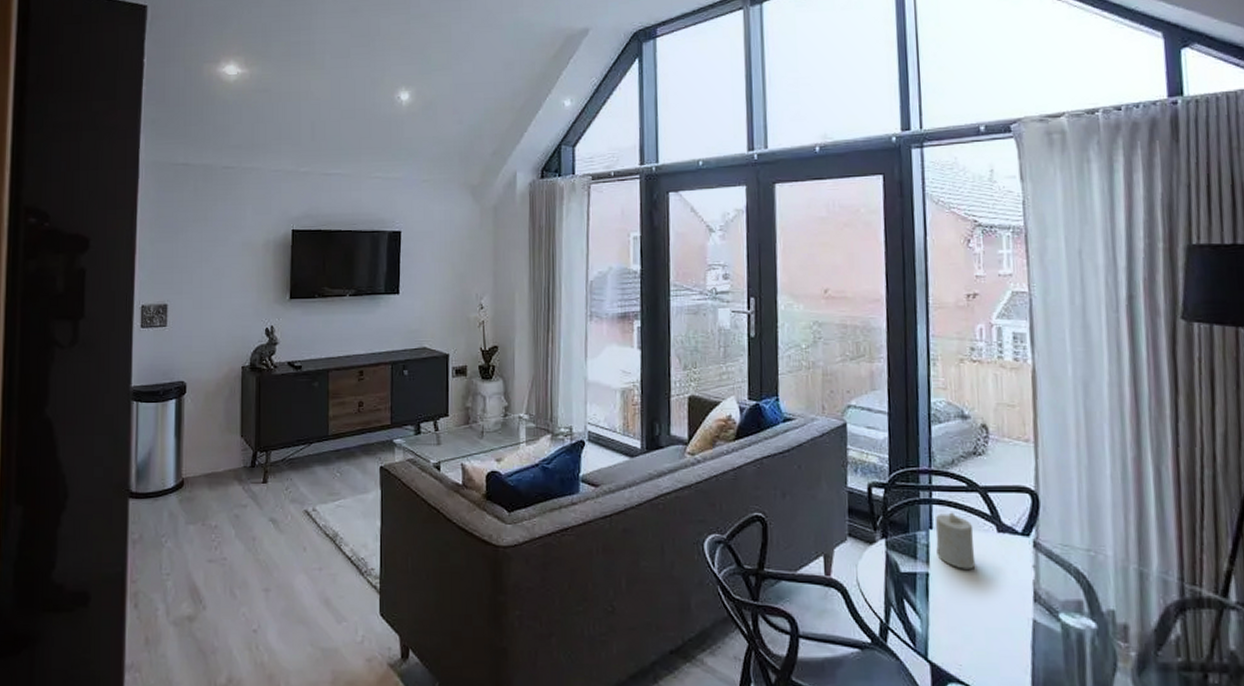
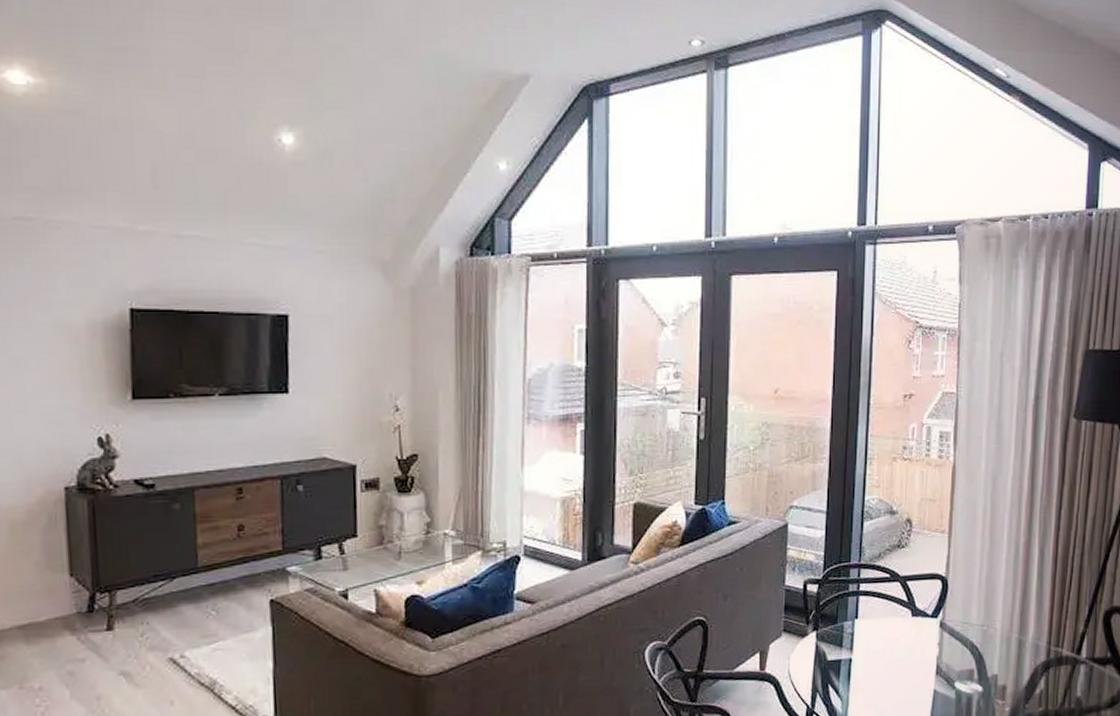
candle: present [935,512,976,569] -> none [860,601,892,652]

